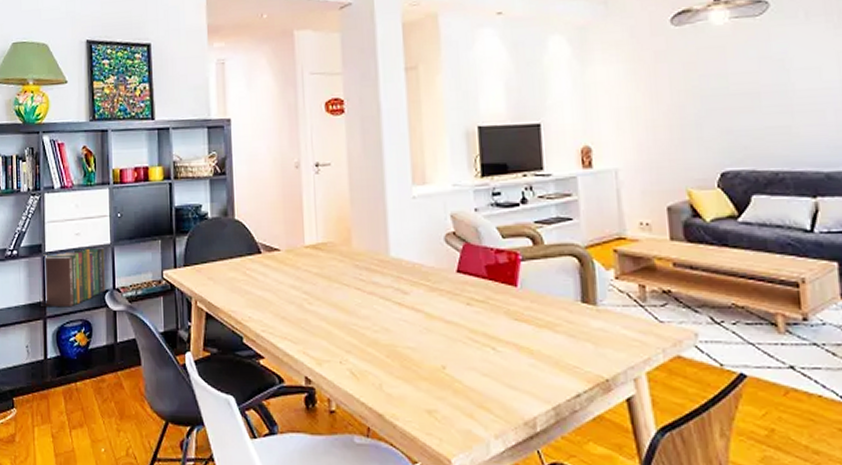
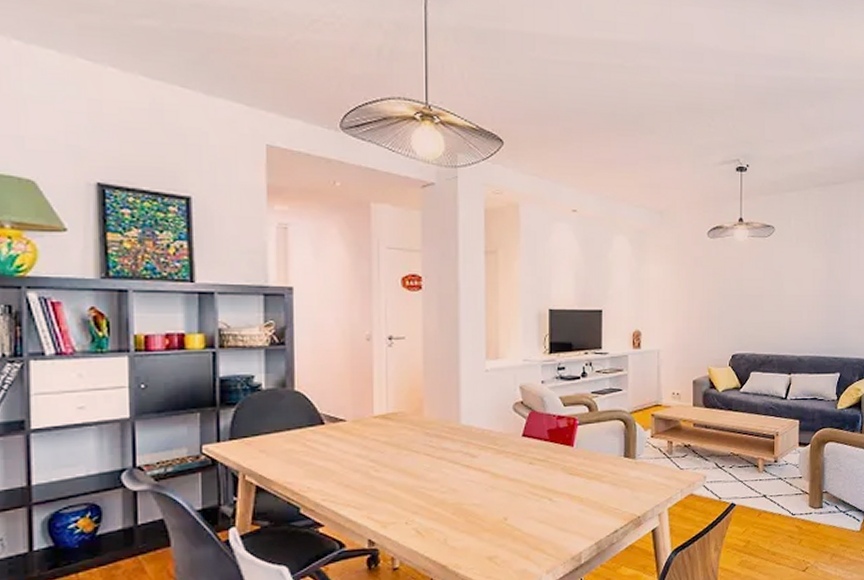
books: present [43,246,107,308] -> none [27,420,123,493]

